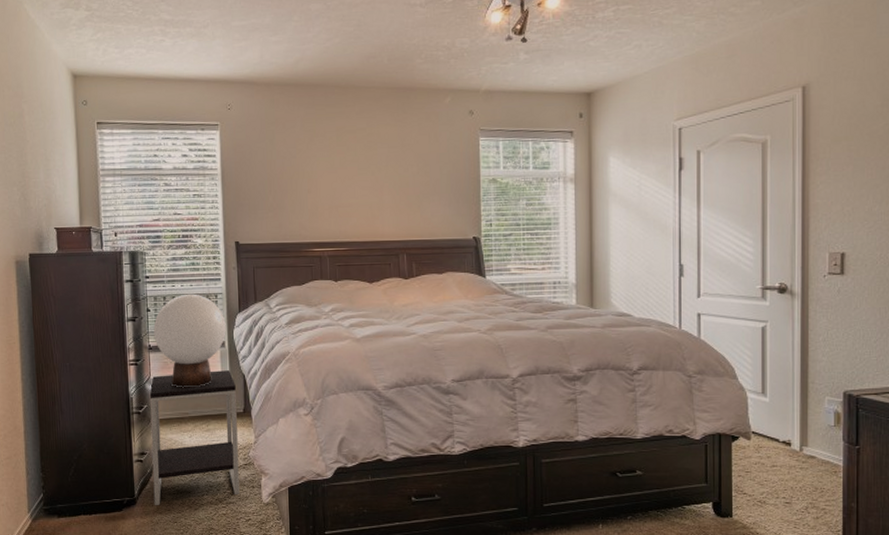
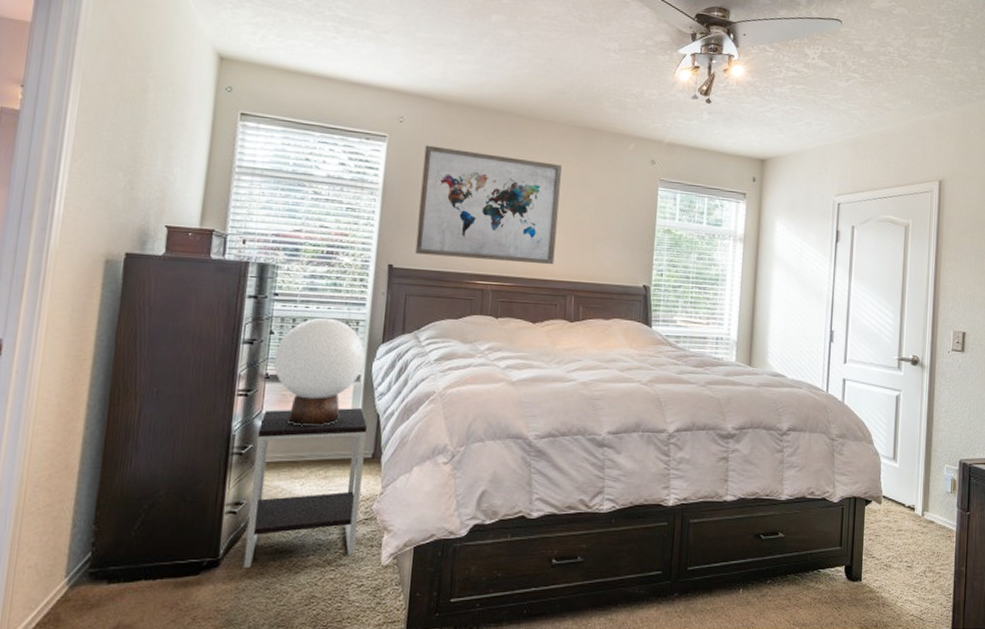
wall art: none [253,127,383,230] -> present [415,145,562,265]

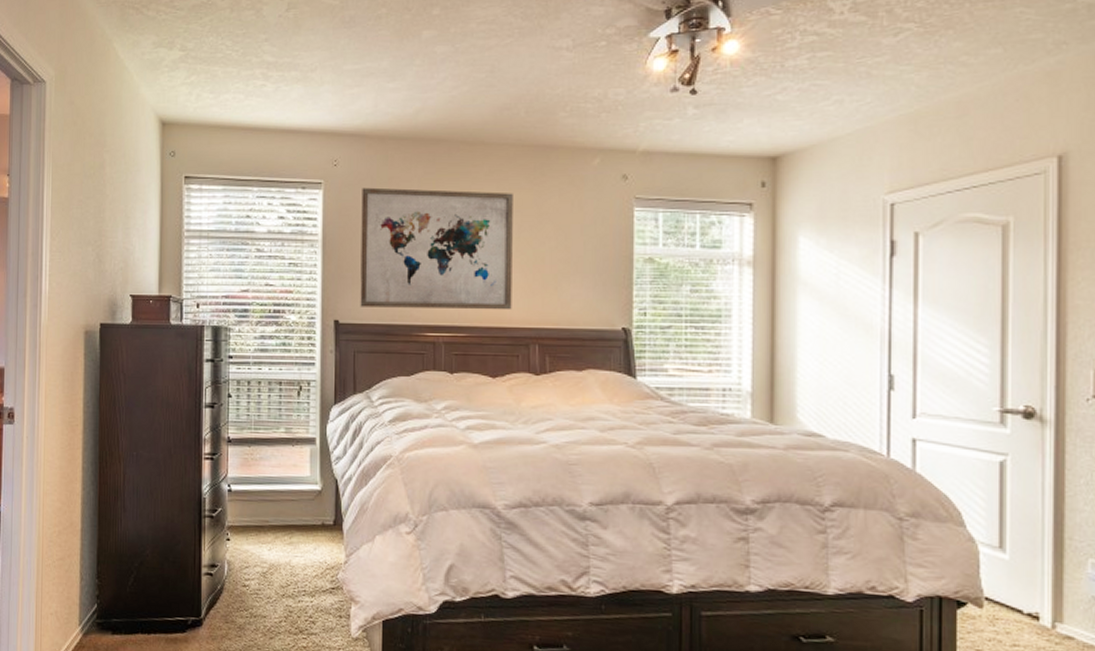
side table: present [243,408,367,569] -> none [223,472,326,630]
table lamp: present [274,317,365,427] -> none [234,379,318,491]

